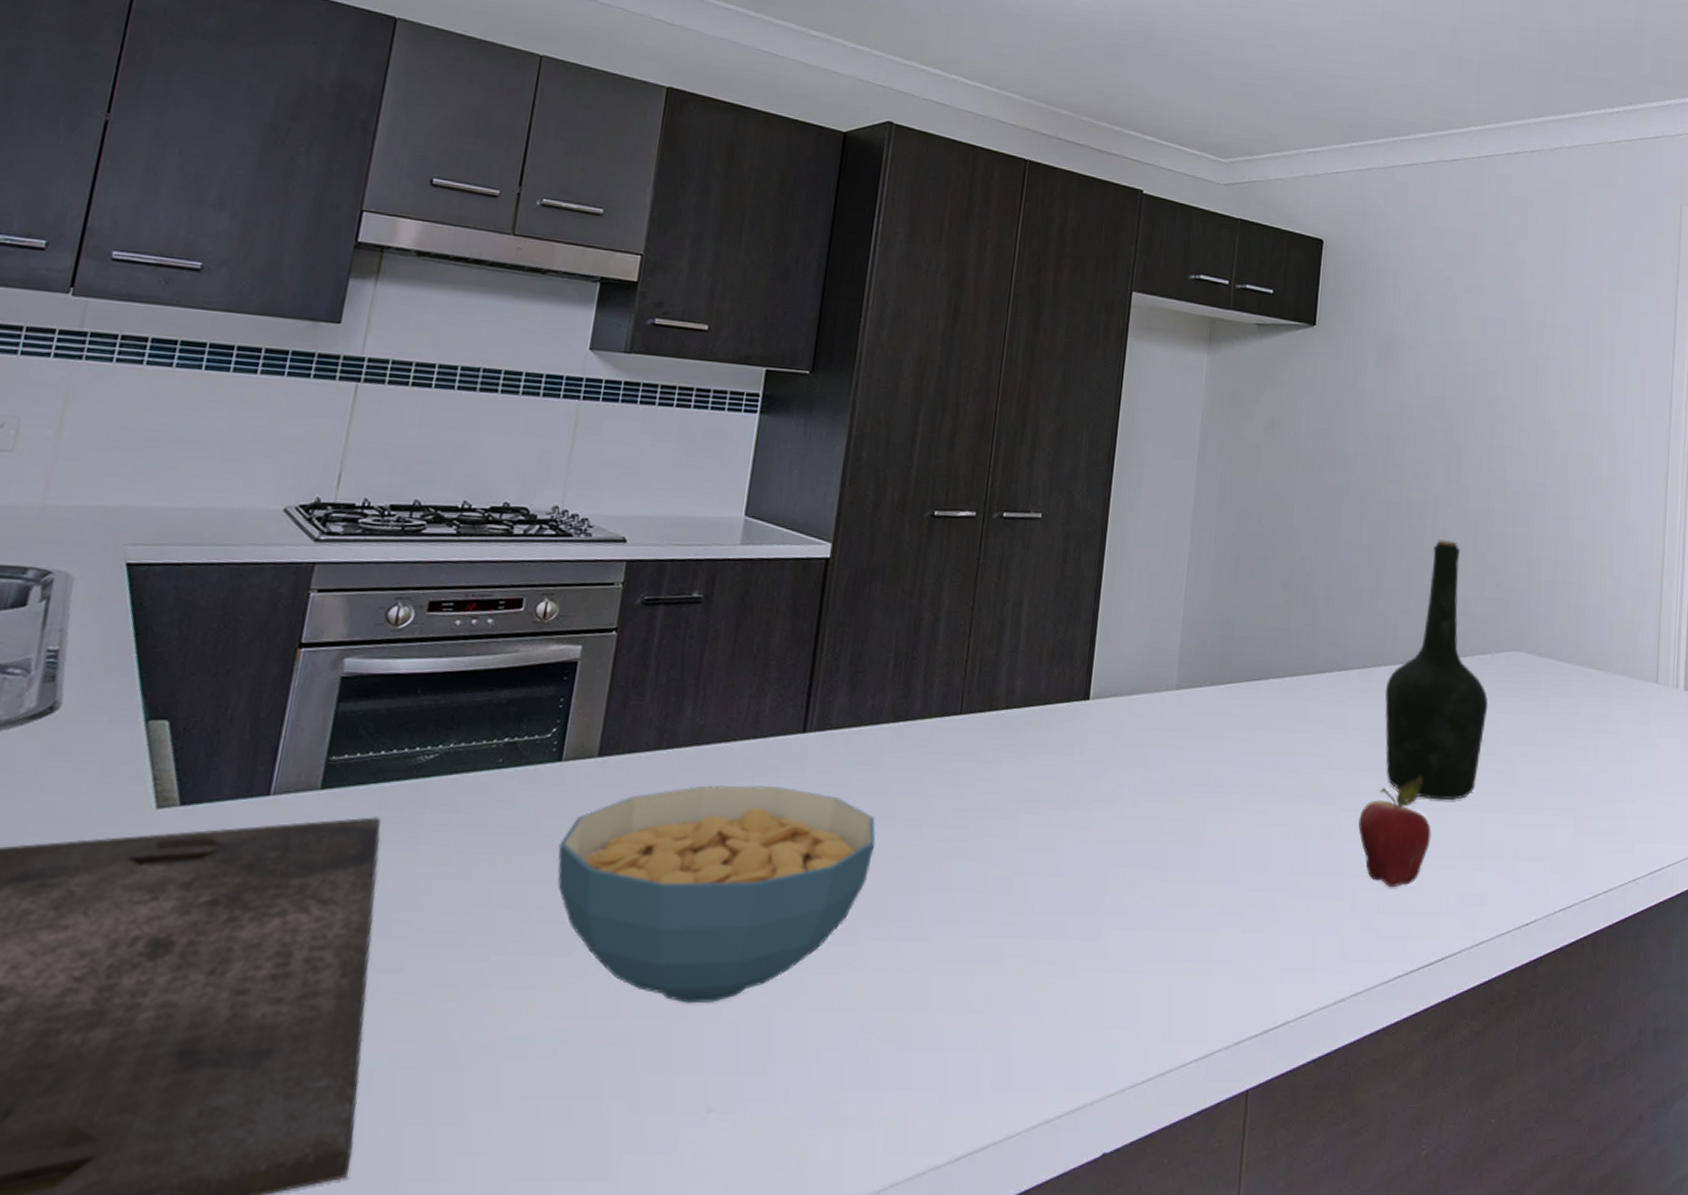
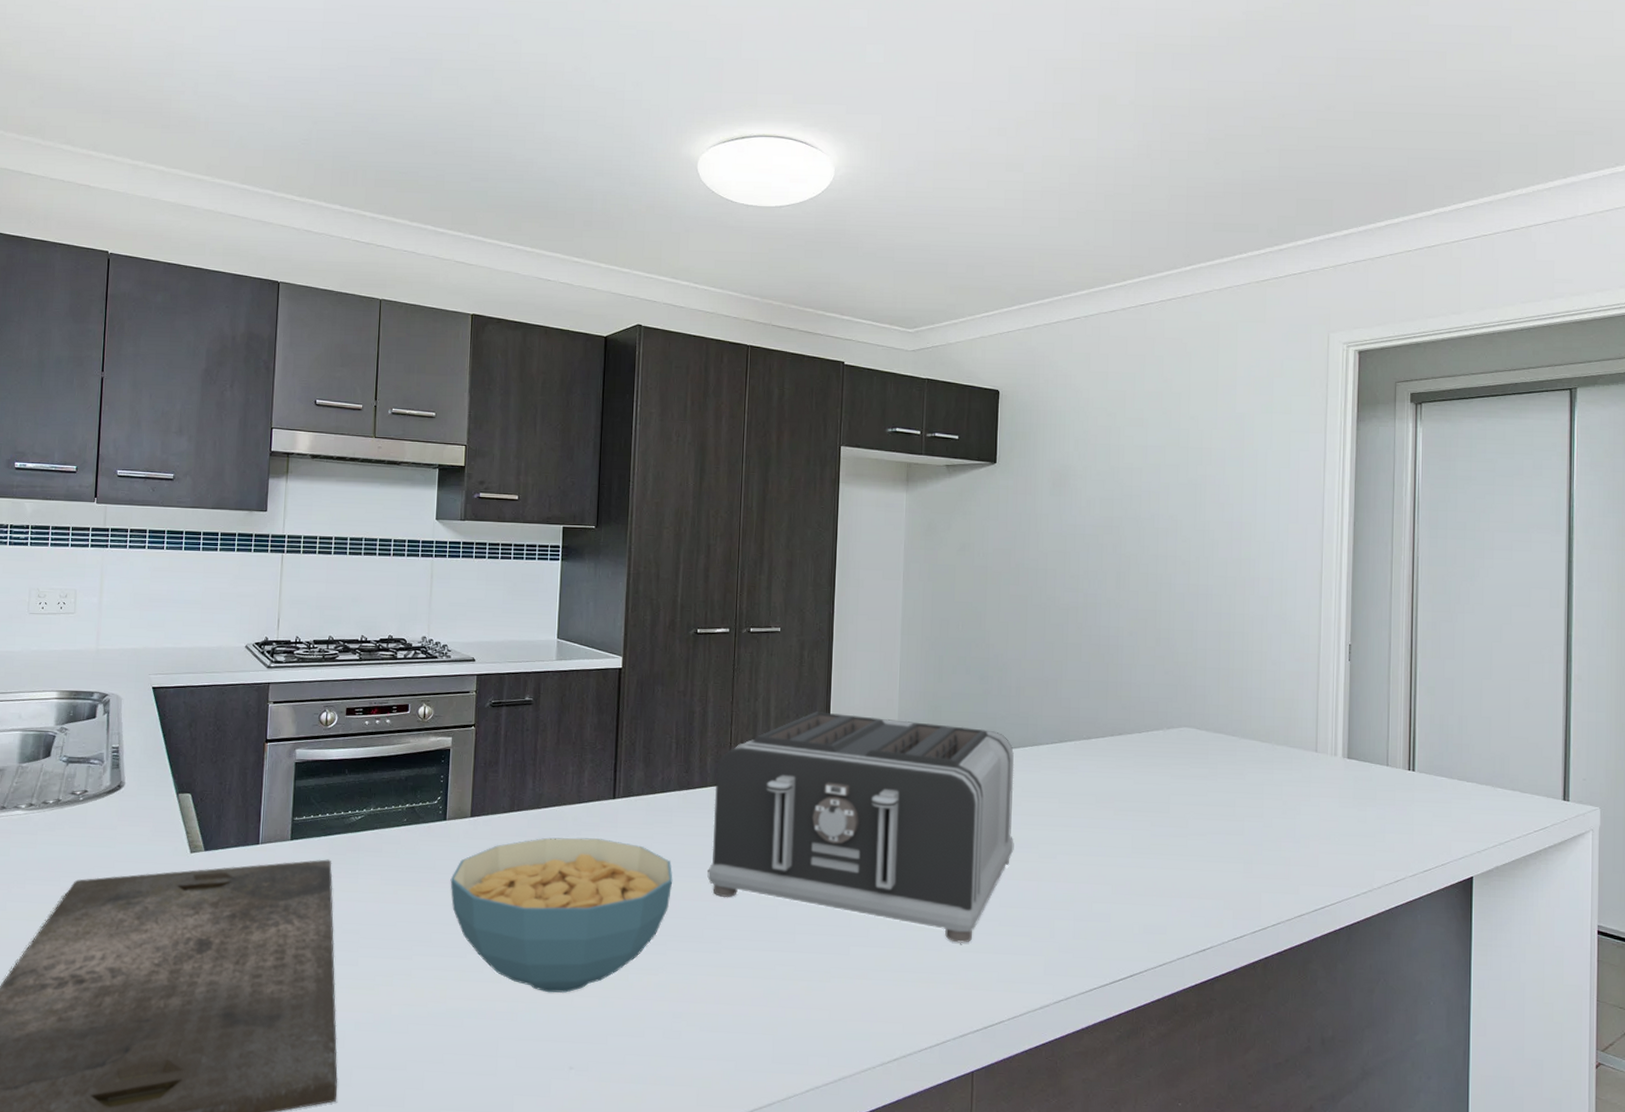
toaster: none [922,622,1318,922] -> present [707,711,1015,943]
fruit: present [1358,776,1431,888] -> none [1054,830,1117,919]
bottle: present [1385,540,1488,800] -> none [1071,637,1163,849]

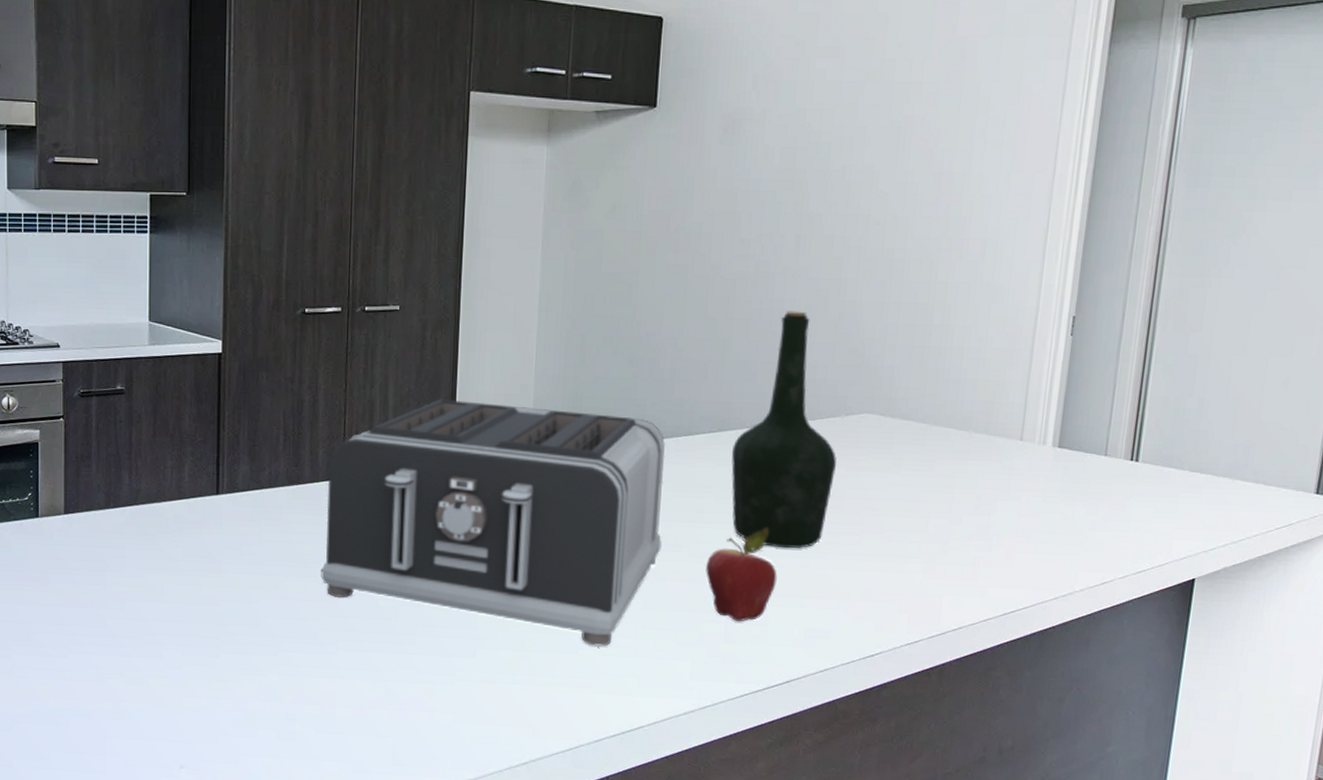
cereal bowl: present [450,837,673,993] -> none [46,535,284,694]
fruit: none [1054,830,1117,919] -> present [706,527,777,622]
bottle: none [1071,637,1163,849] -> present [731,311,837,548]

